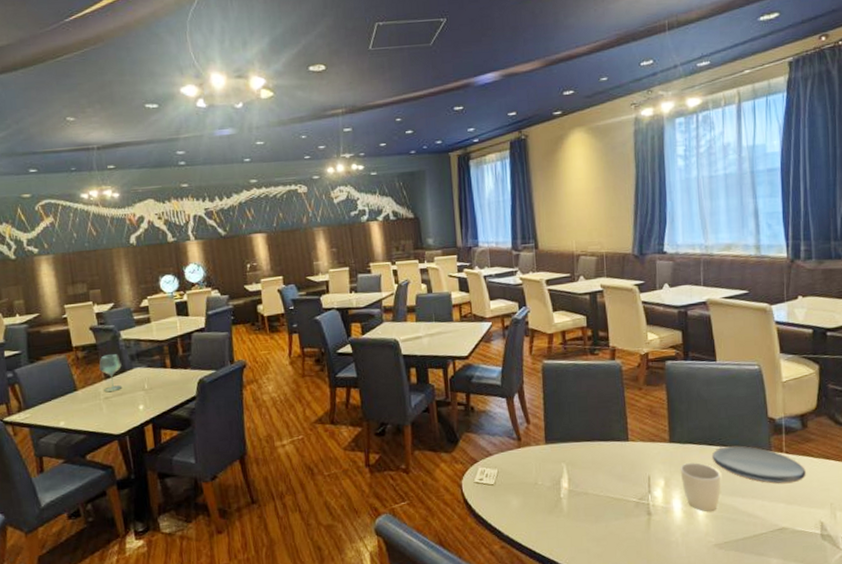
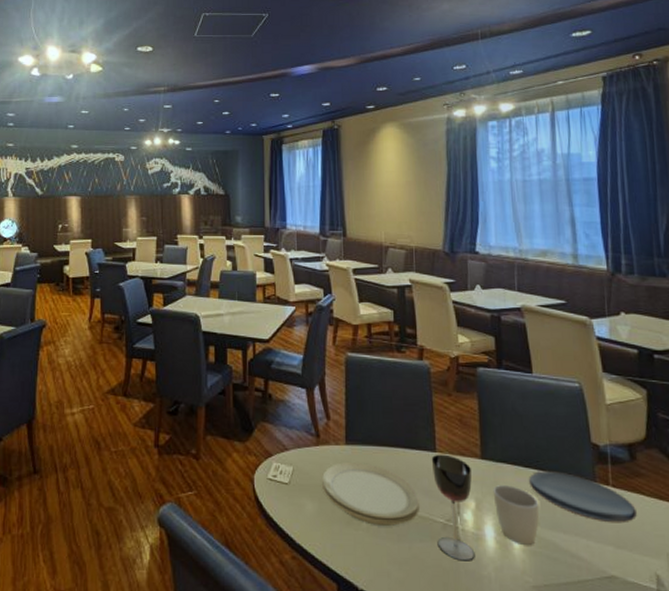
plate: none [525,458,614,511] -> present [322,461,419,526]
wineglass: none [624,442,664,532] -> present [431,454,475,561]

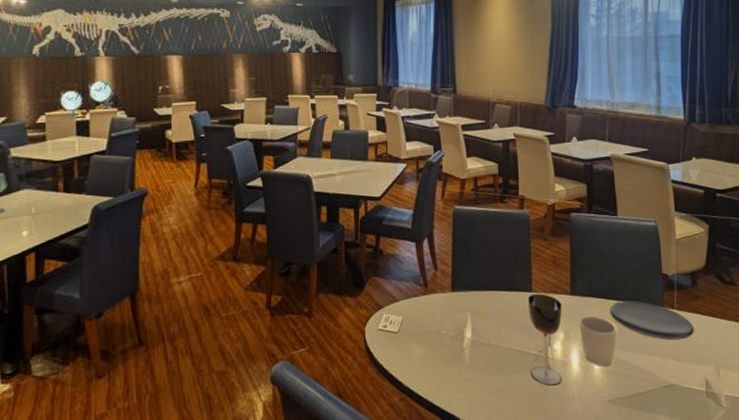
plate: present [322,461,419,526] -> none [429,306,516,362]

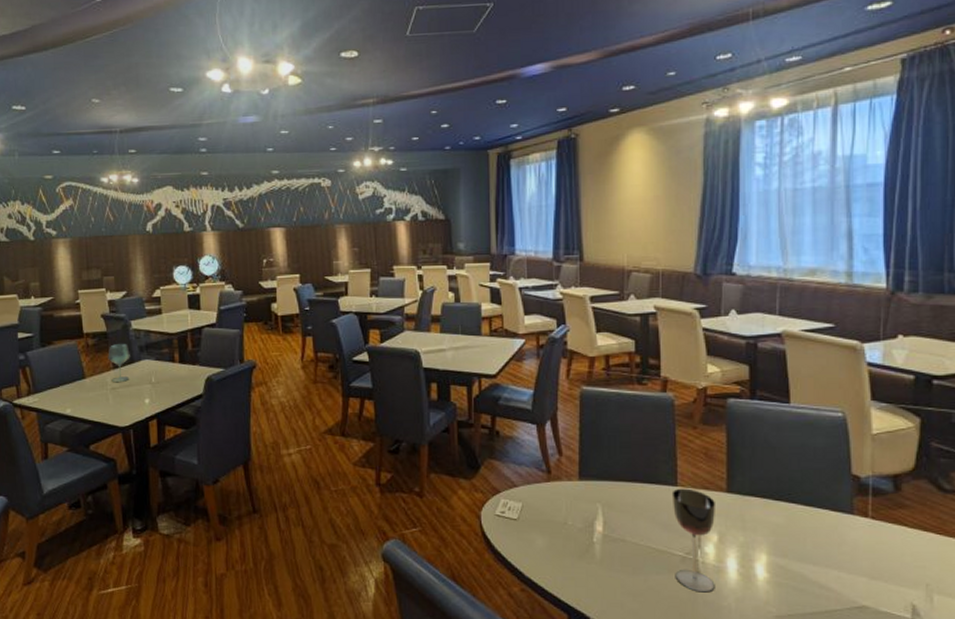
cup: present [579,316,617,366] -> none [738,518,788,577]
plate: present [610,300,695,341] -> none [779,504,898,555]

